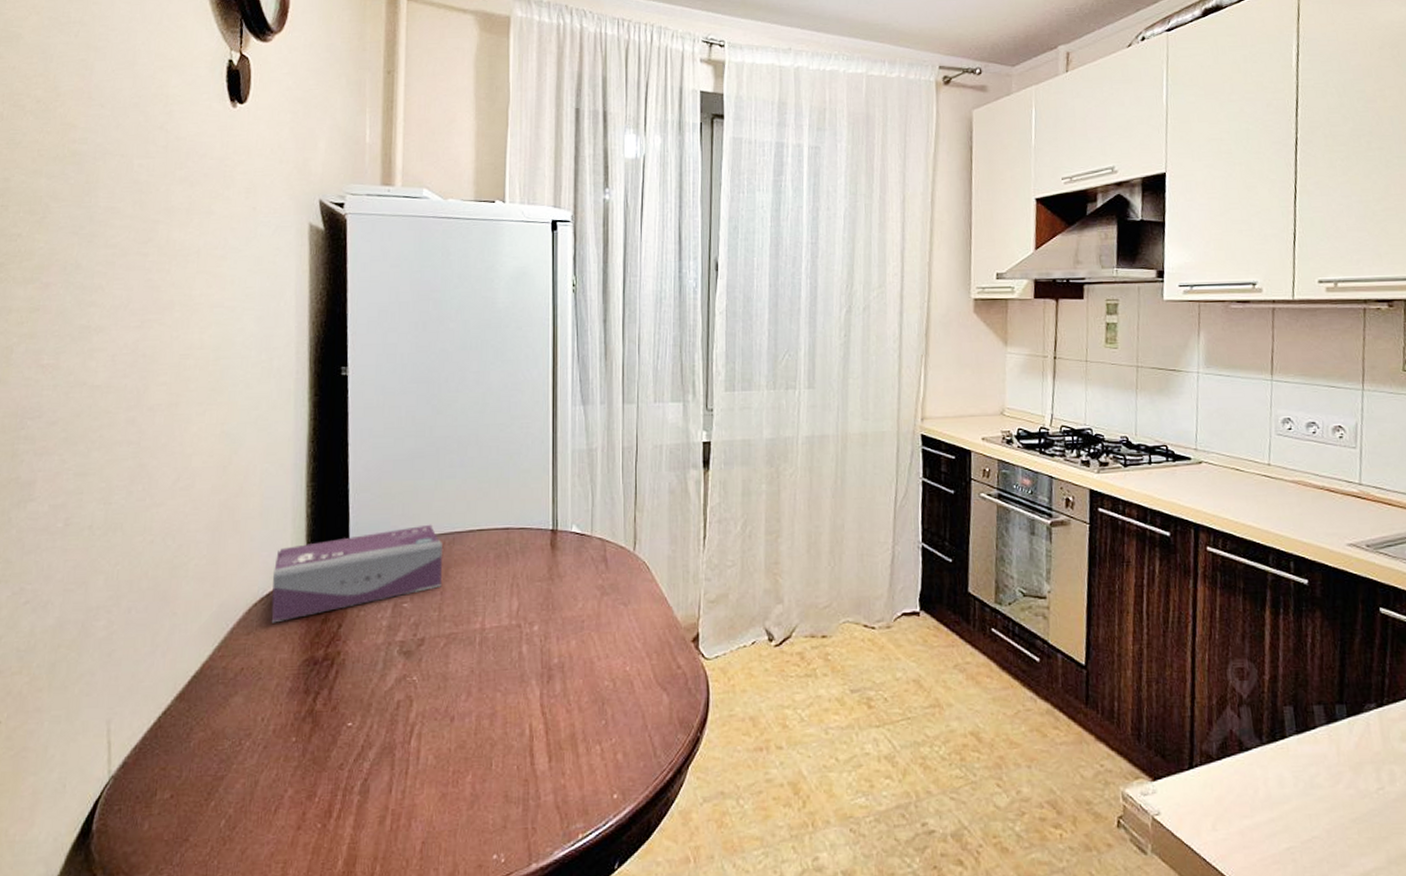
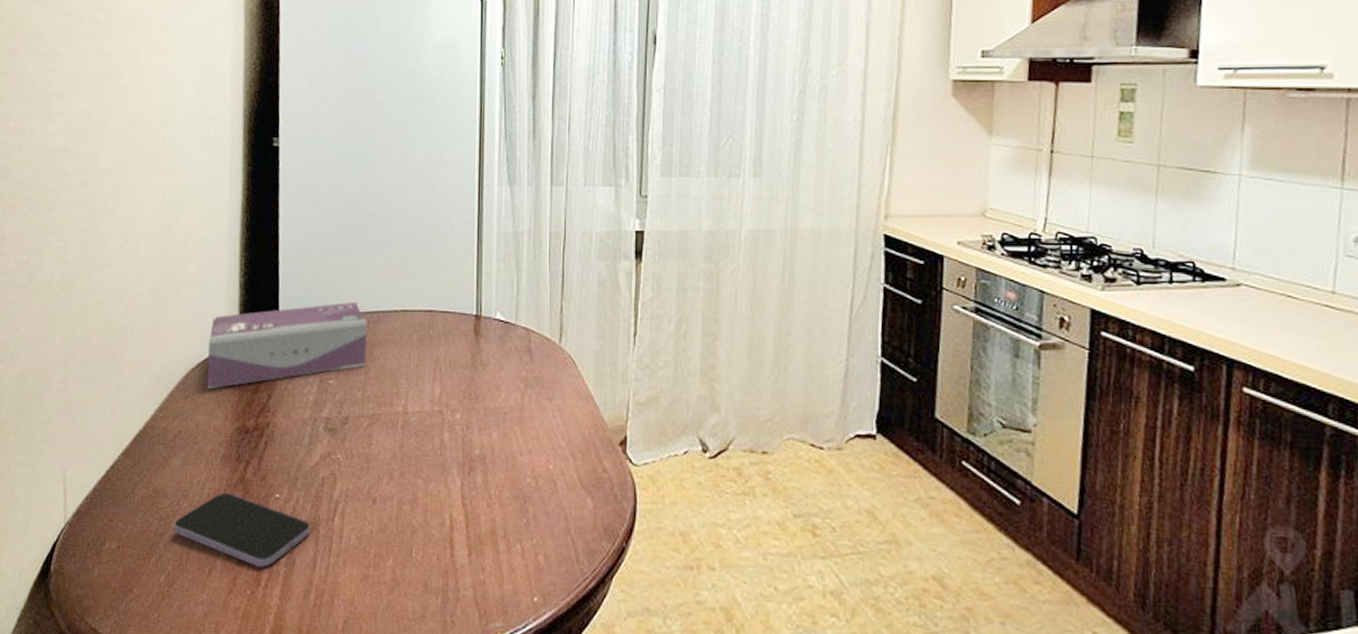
smartphone: none [235,726,386,799] -> present [173,492,311,567]

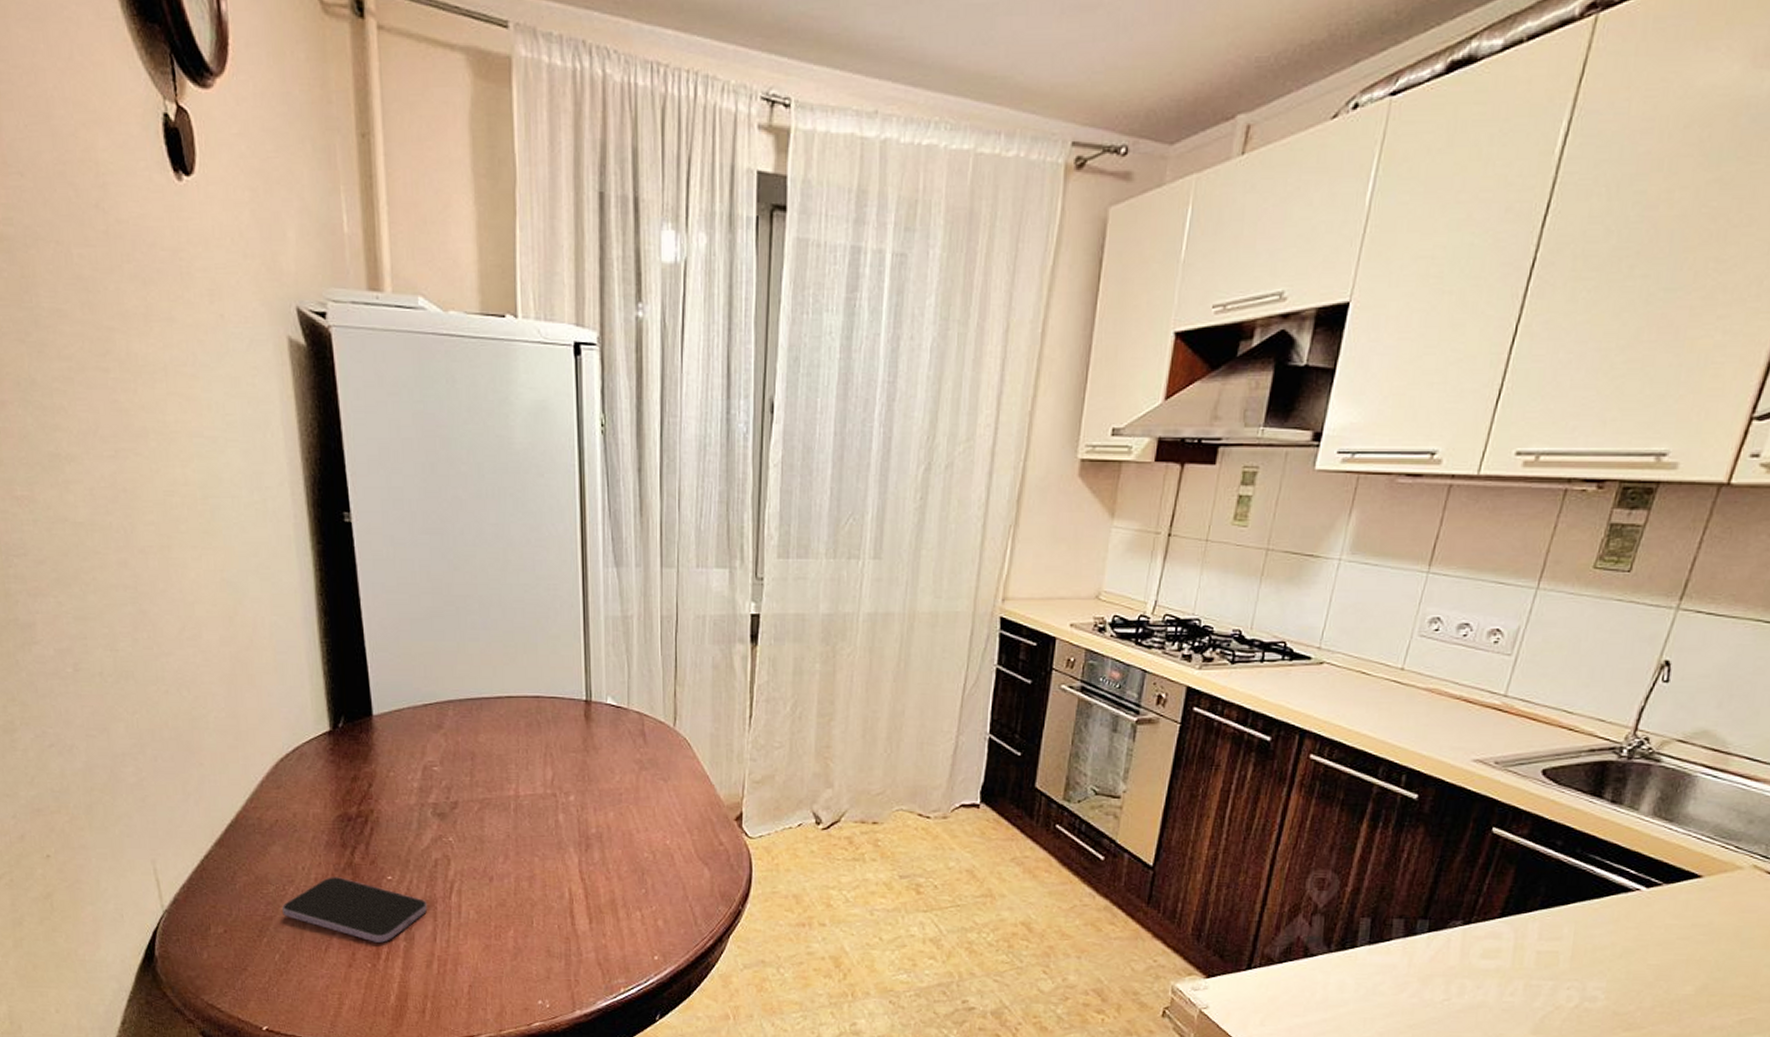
tissue box: present [207,301,367,389] -> none [295,688,471,779]

